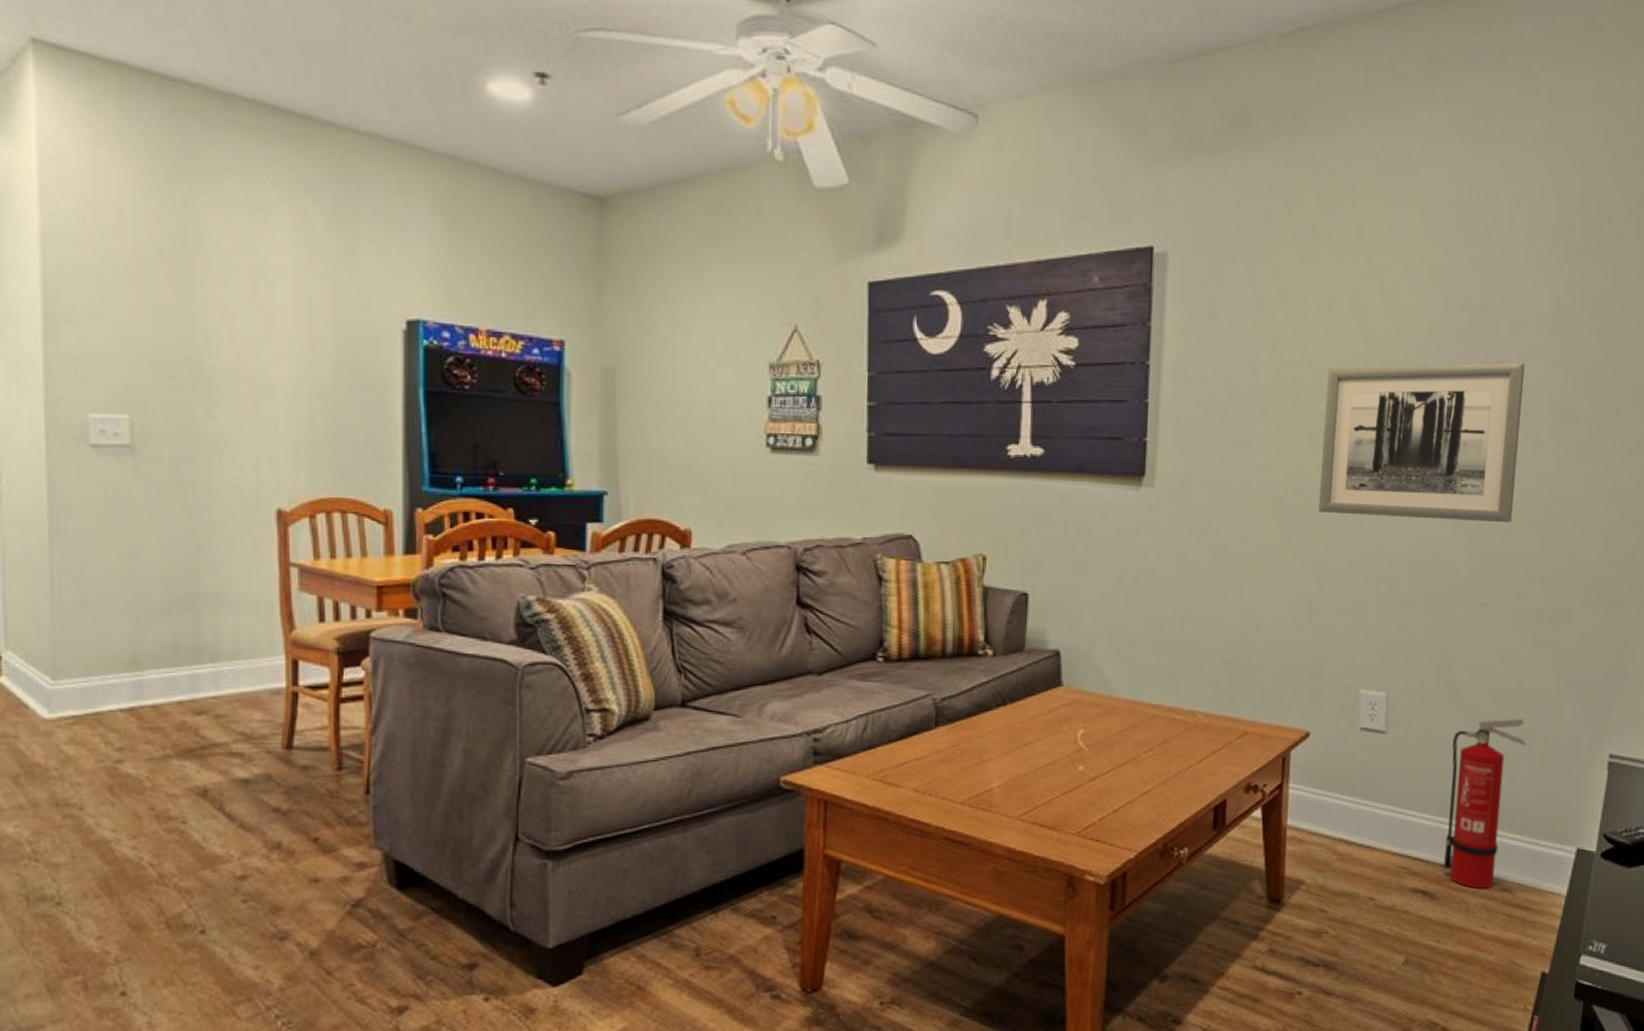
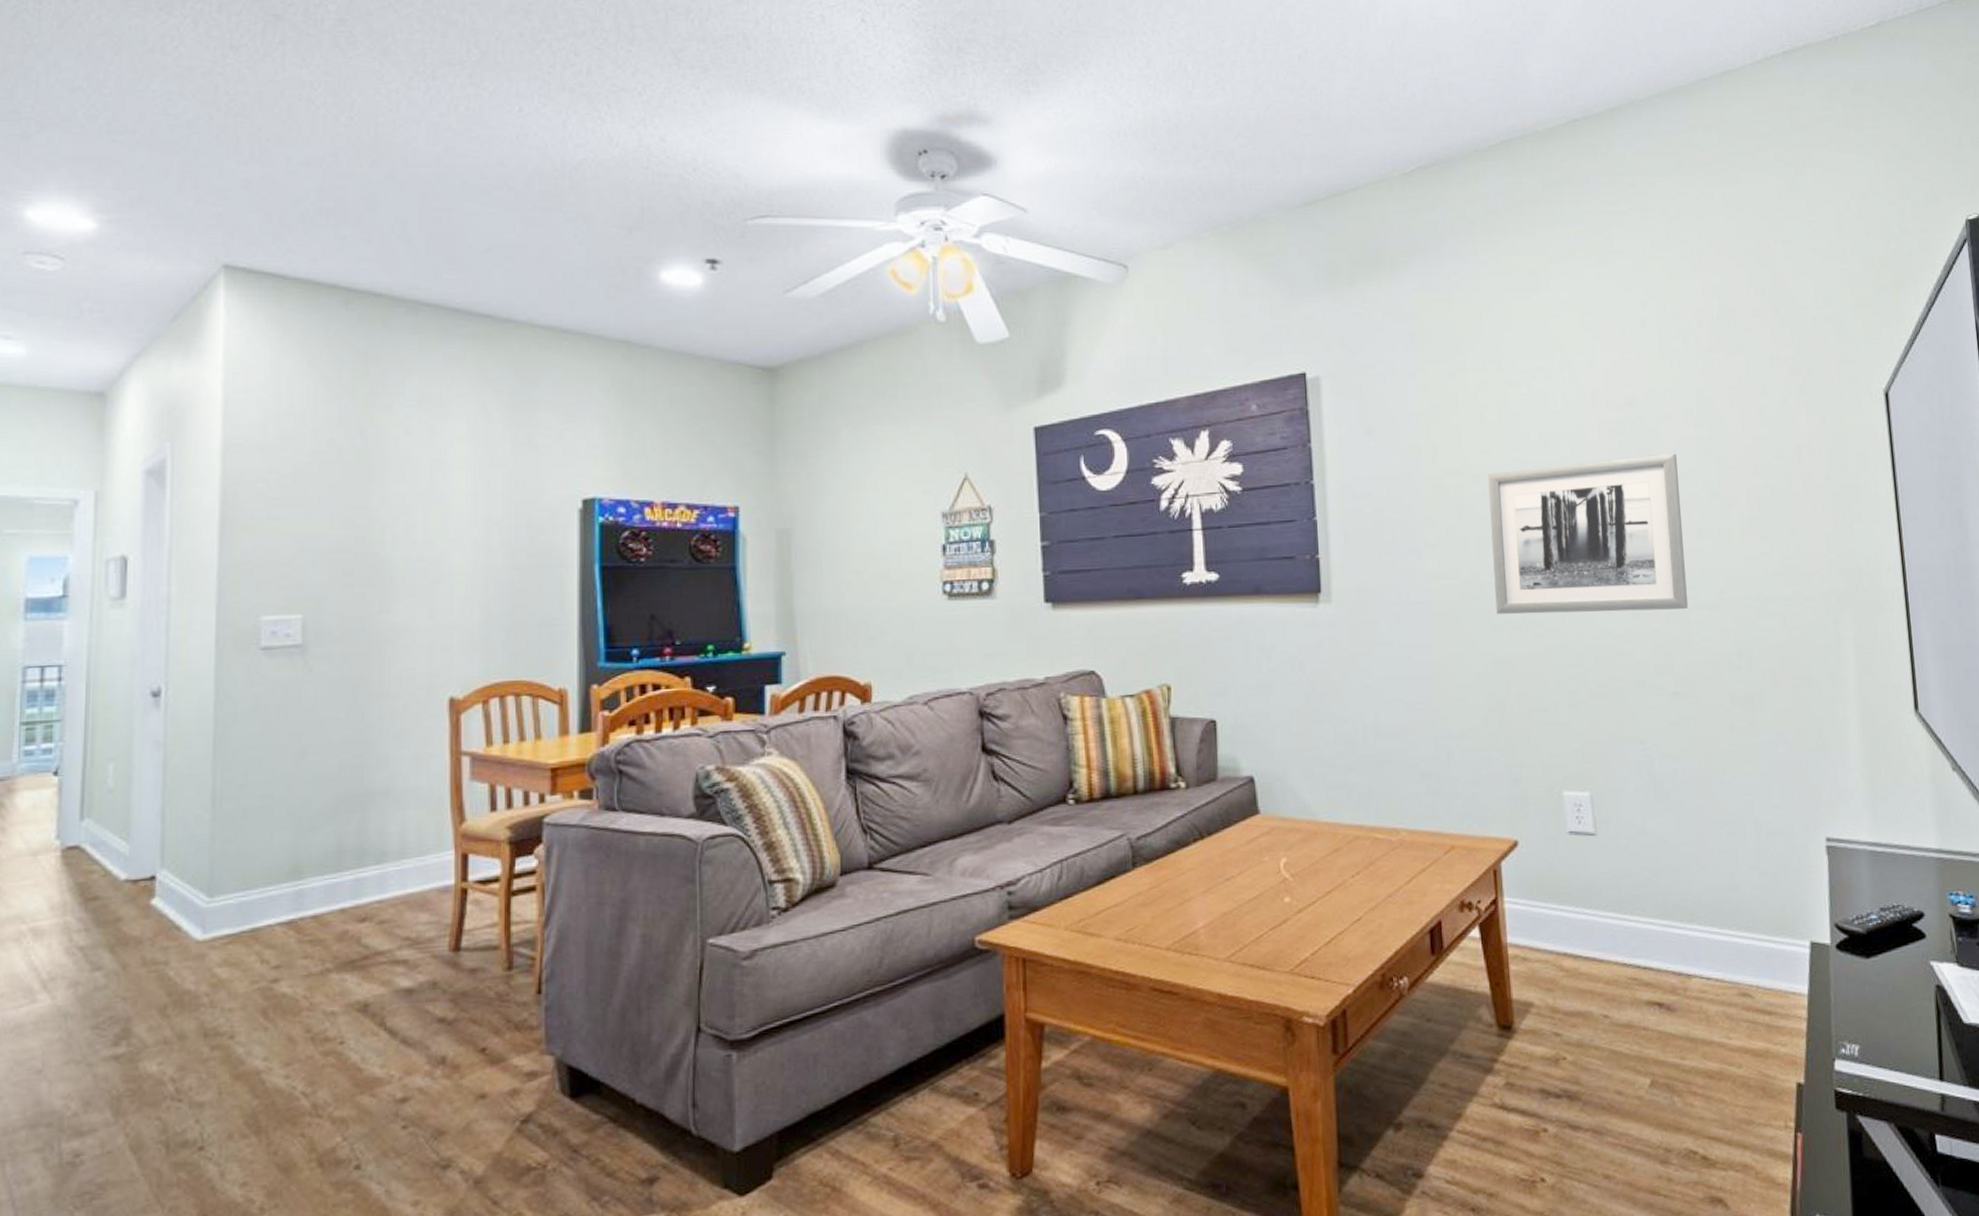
fire extinguisher: present [1443,718,1526,889] -> none [1664,807,1740,996]

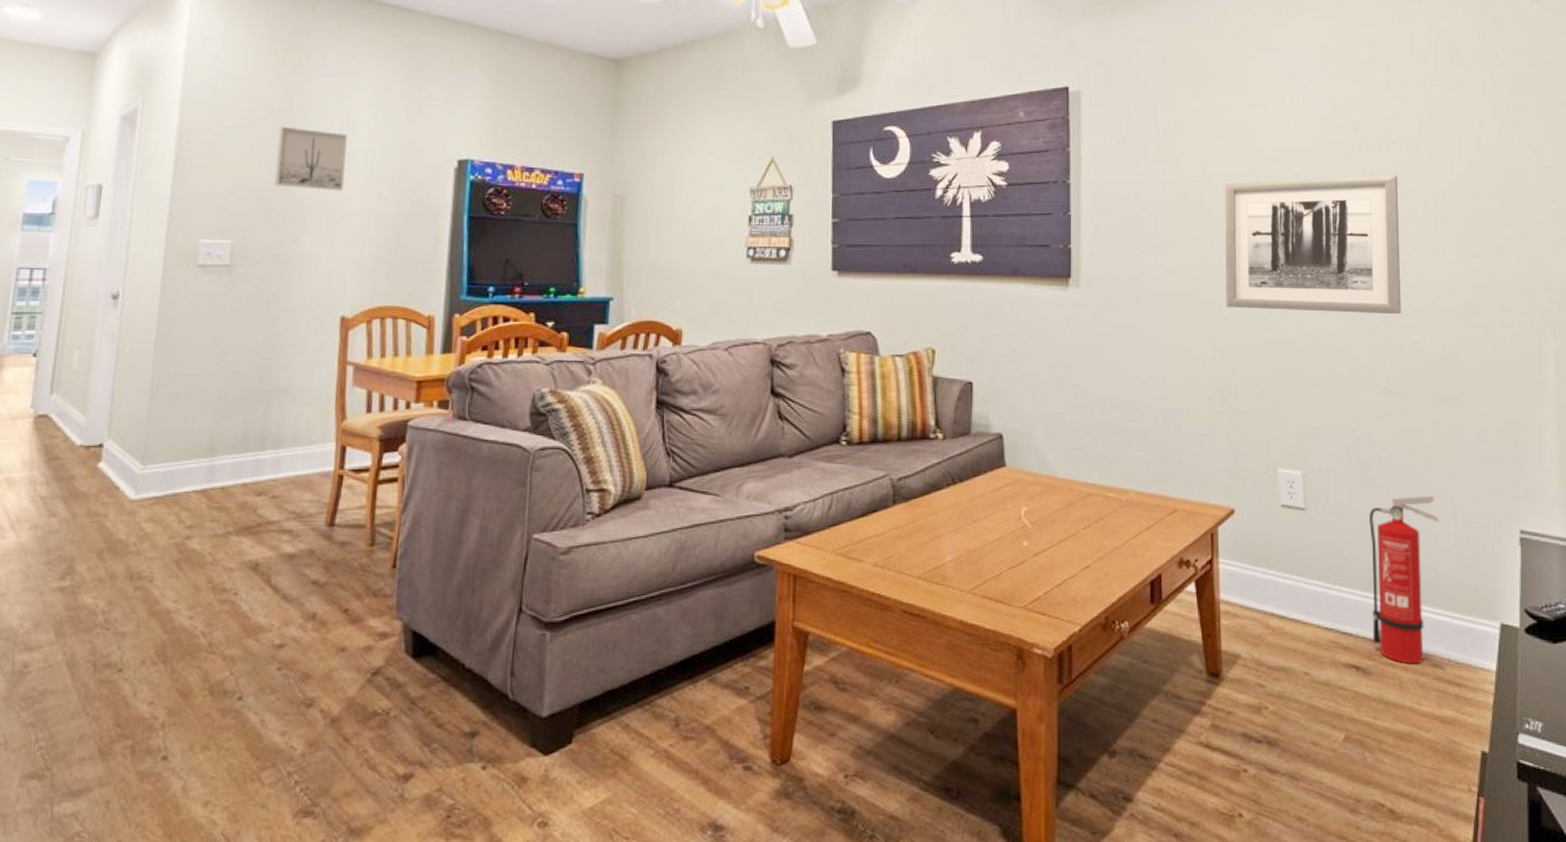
wall art: none [351,471,441,546] -> present [274,126,347,191]
fire extinguisher: none [1664,807,1740,996] -> present [1368,495,1439,664]

